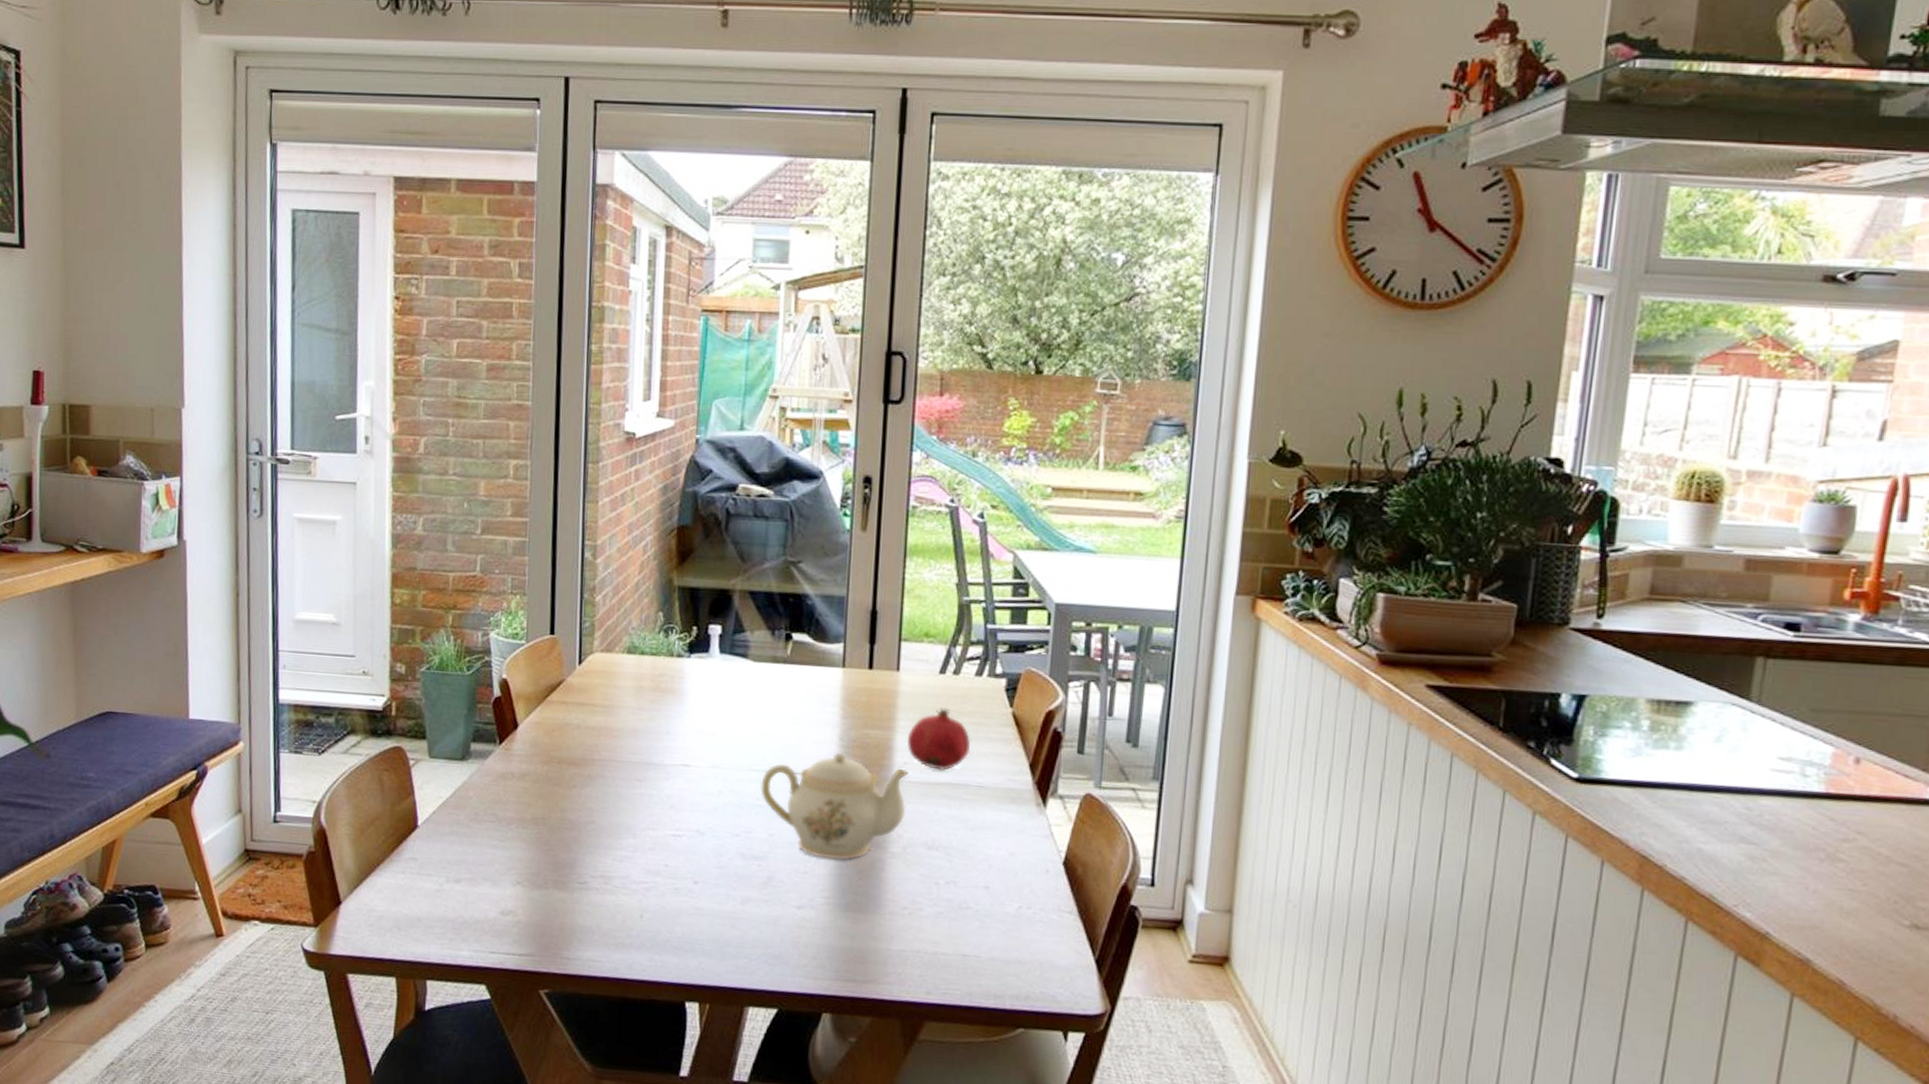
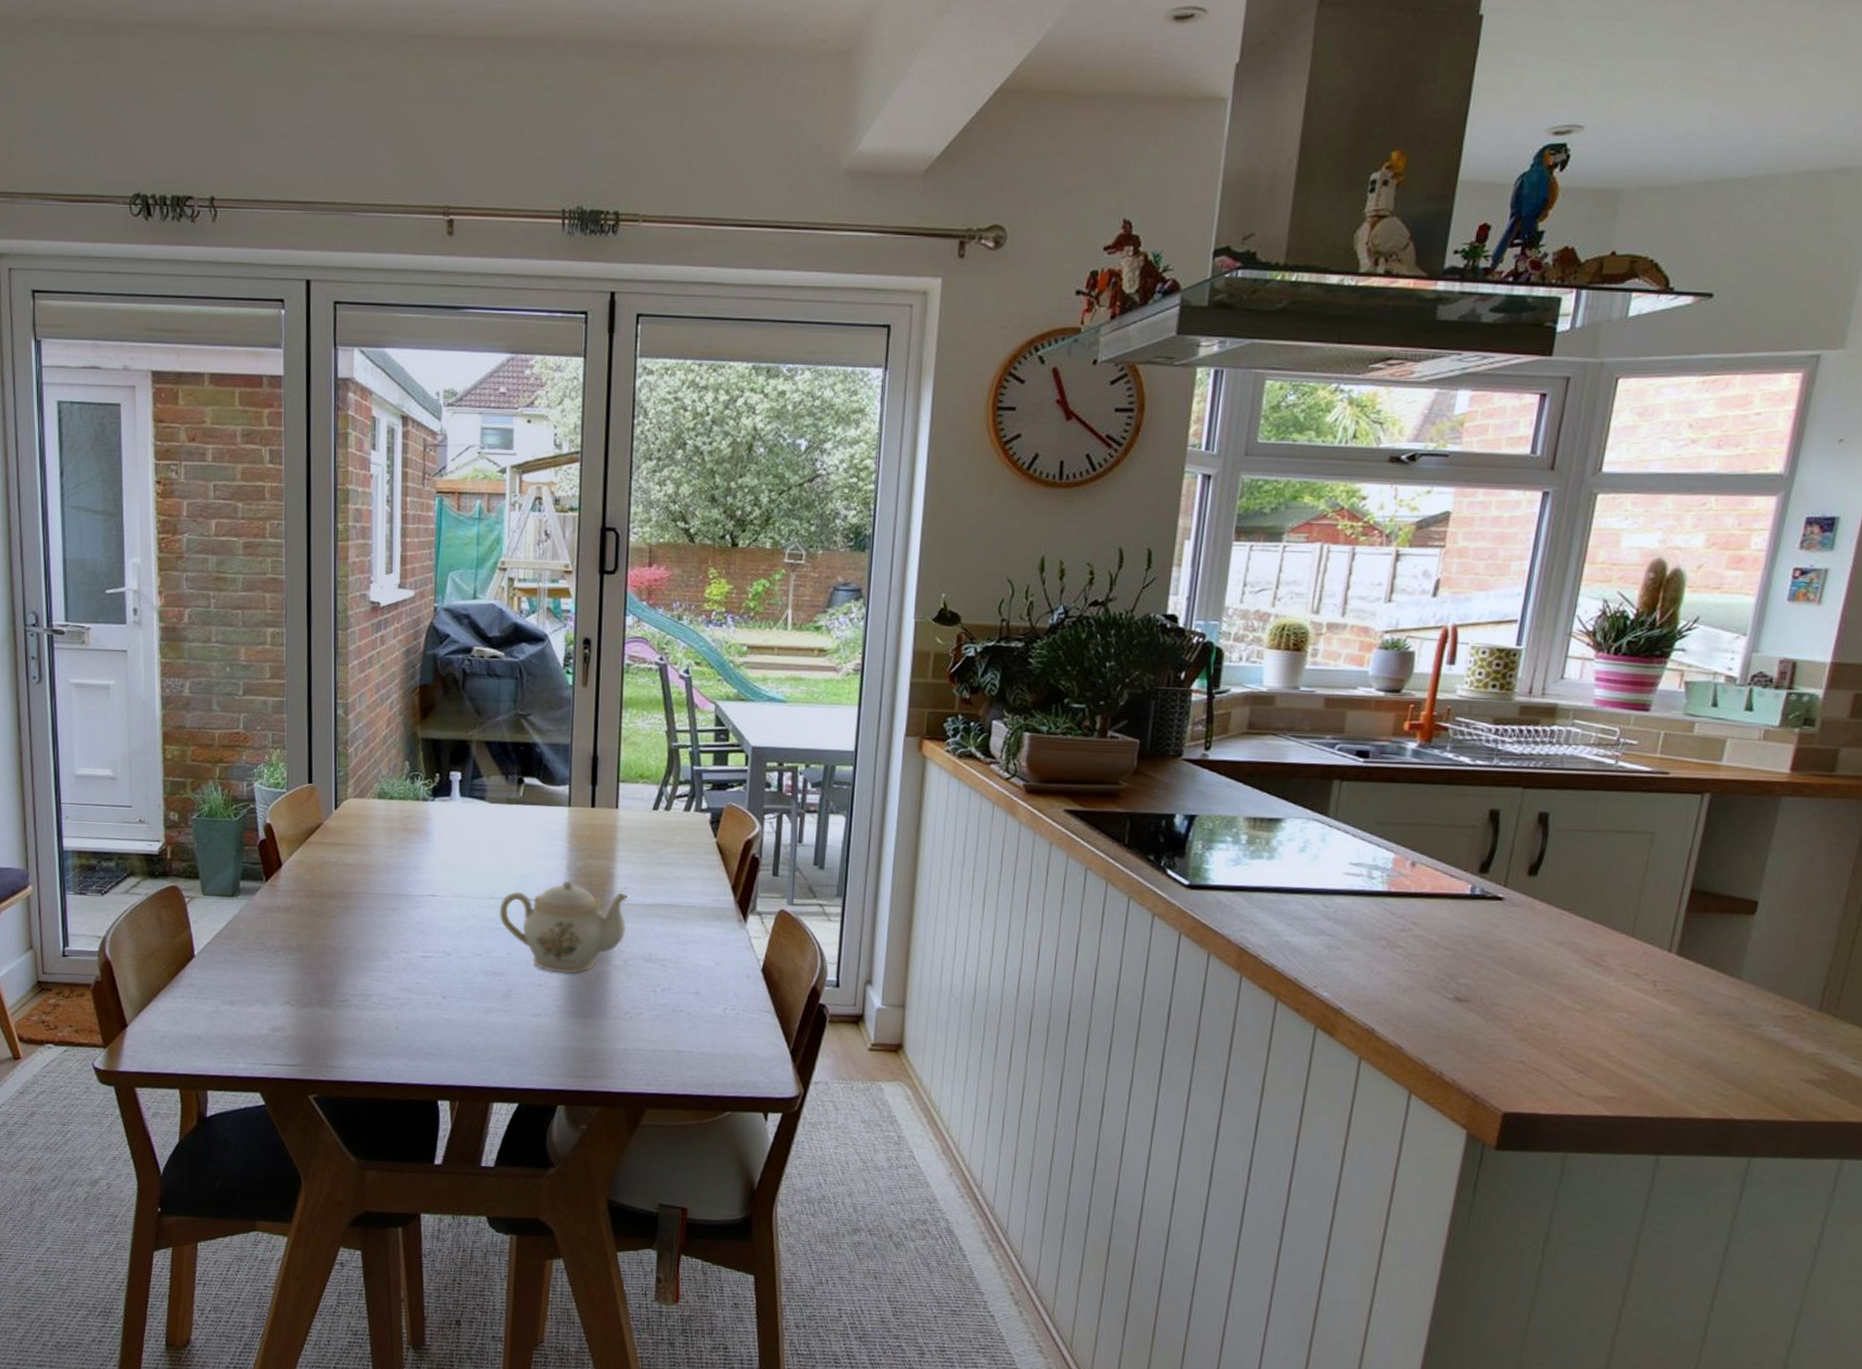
fruit: present [907,707,971,770] -> none [626,839,682,894]

